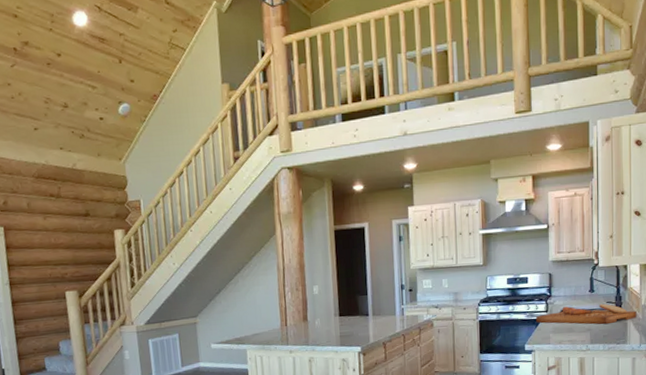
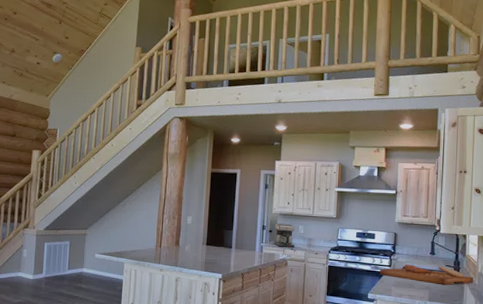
coffee maker: none [415,279,440,307] -> present [274,223,295,248]

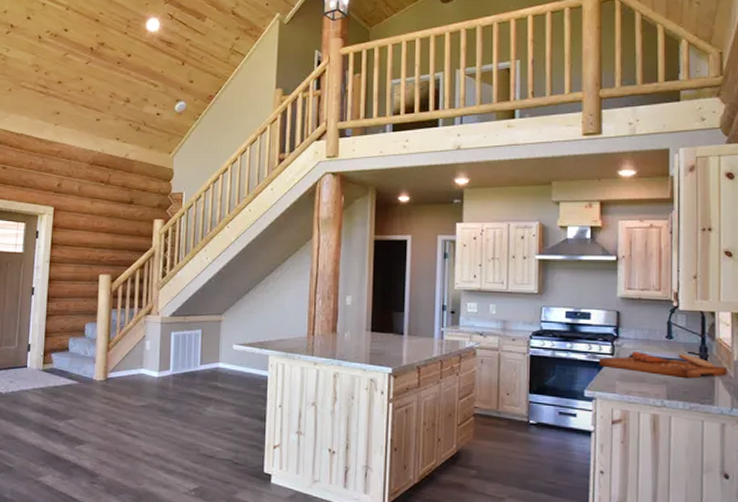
coffee maker: present [274,223,295,248] -> none [458,302,486,333]

